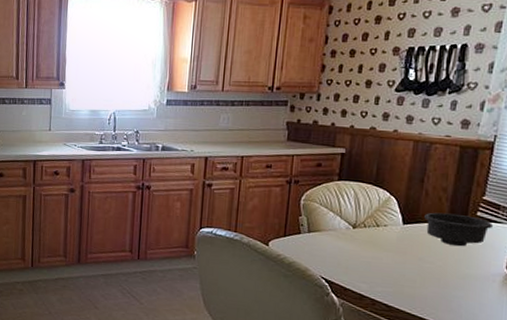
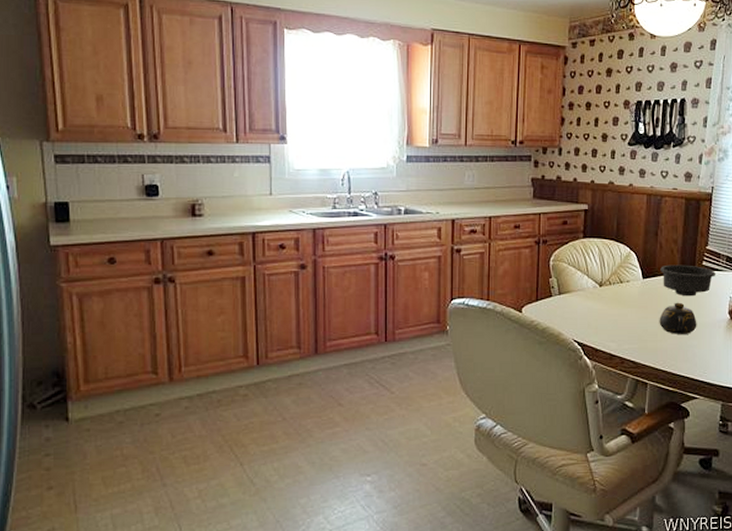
teapot: none [419,250,466,285] -> present [659,302,697,334]

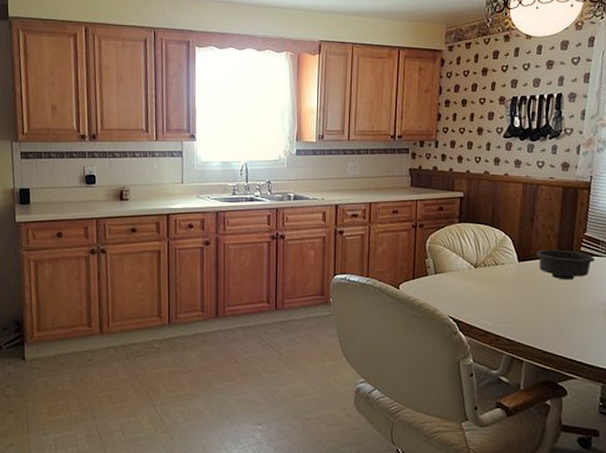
teapot: present [659,302,697,334] -> none [535,285,575,316]

